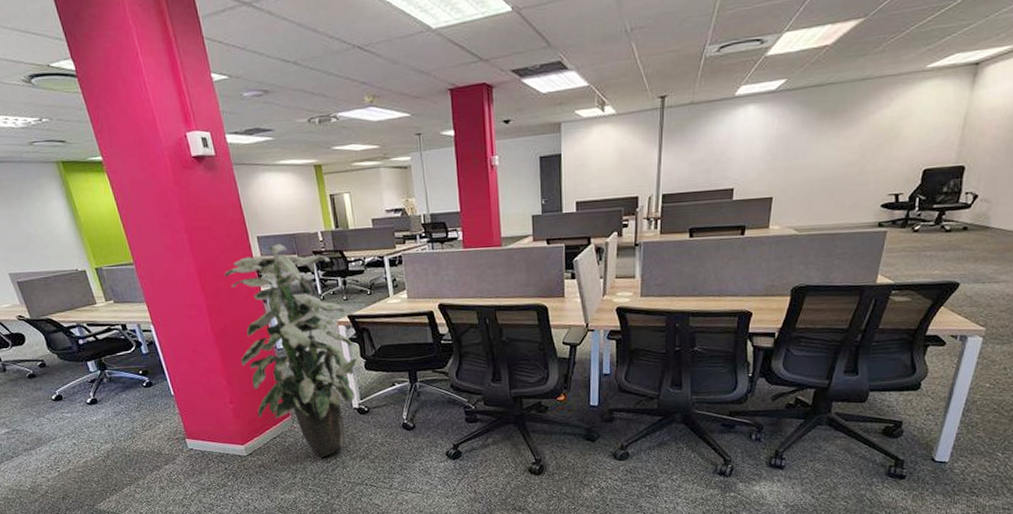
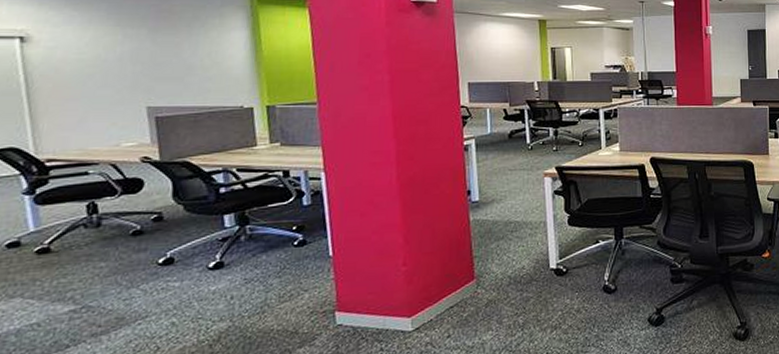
indoor plant: present [224,244,357,458] -> none [423,91,561,330]

